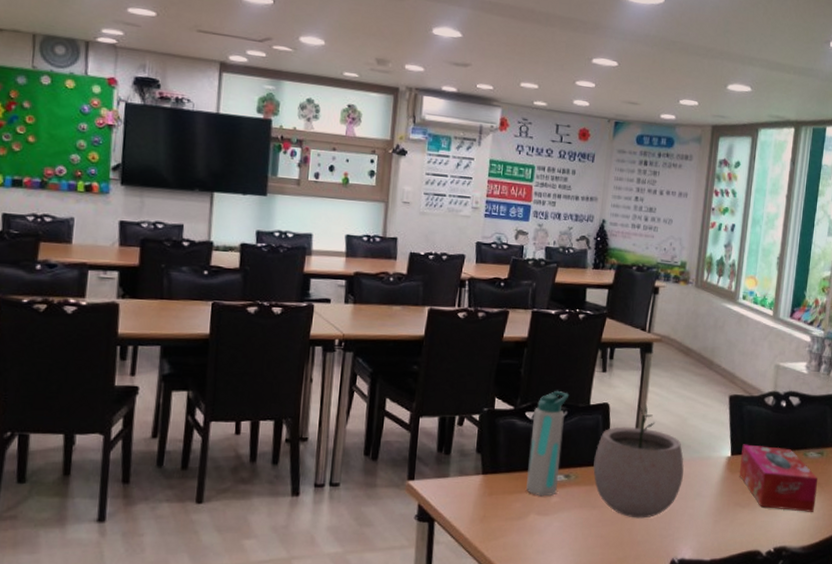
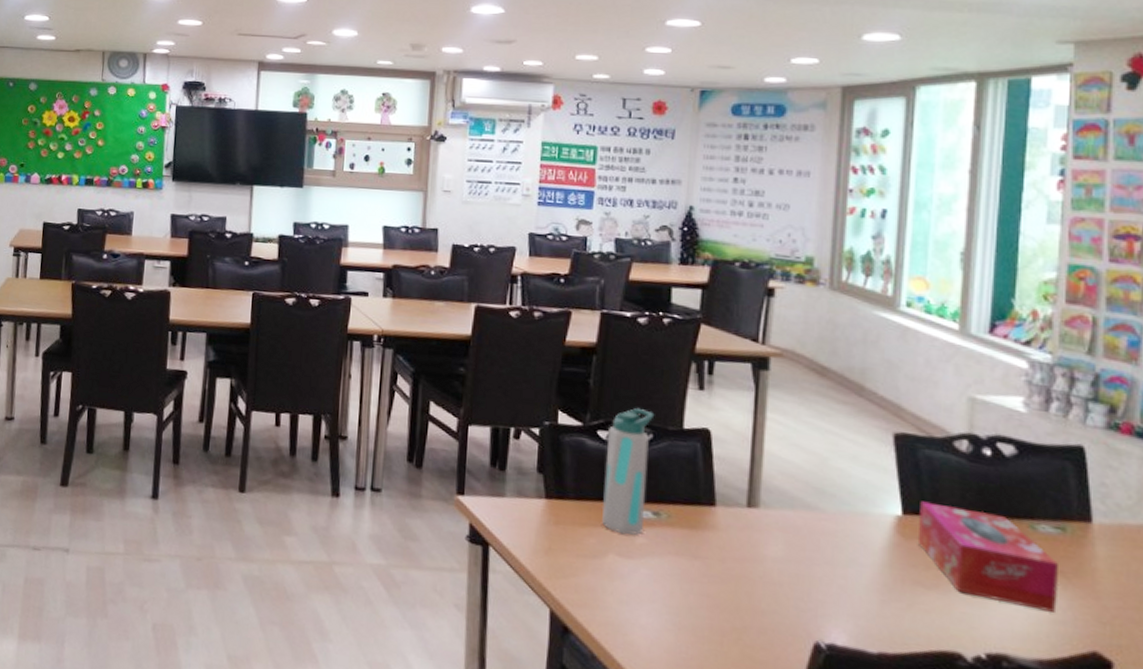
plant pot: present [593,404,684,519] -> none [692,435,827,582]

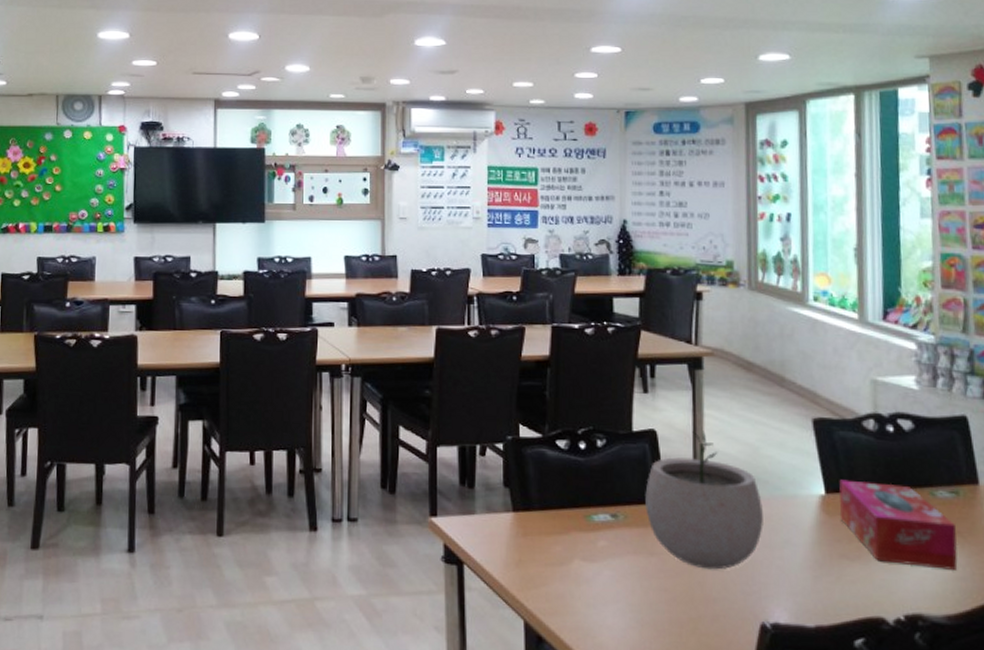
water bottle: present [601,407,655,535] -> none [564,415,606,539]
plant pot: none [692,435,827,582] -> present [645,431,763,570]

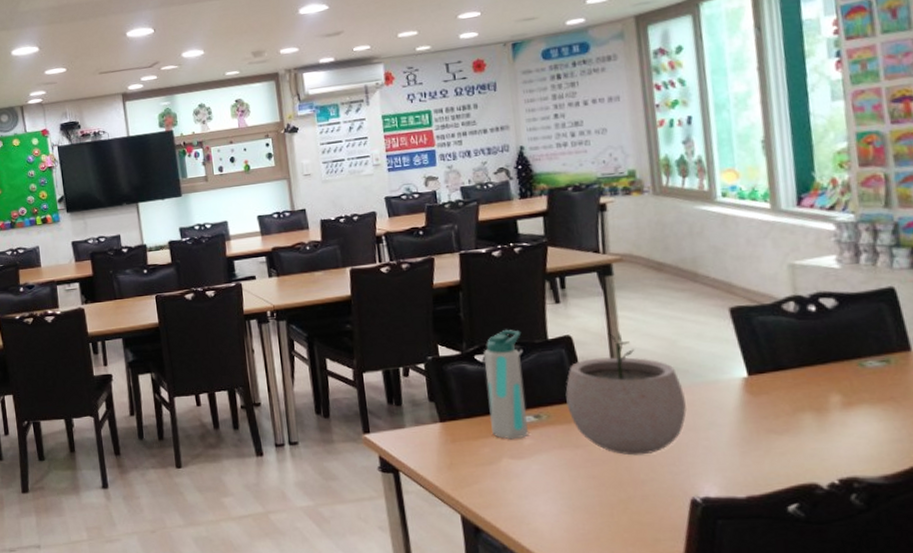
water bottle: none [564,415,606,539] -> present [484,329,528,440]
tissue box: present [839,479,958,570] -> none [761,359,893,434]

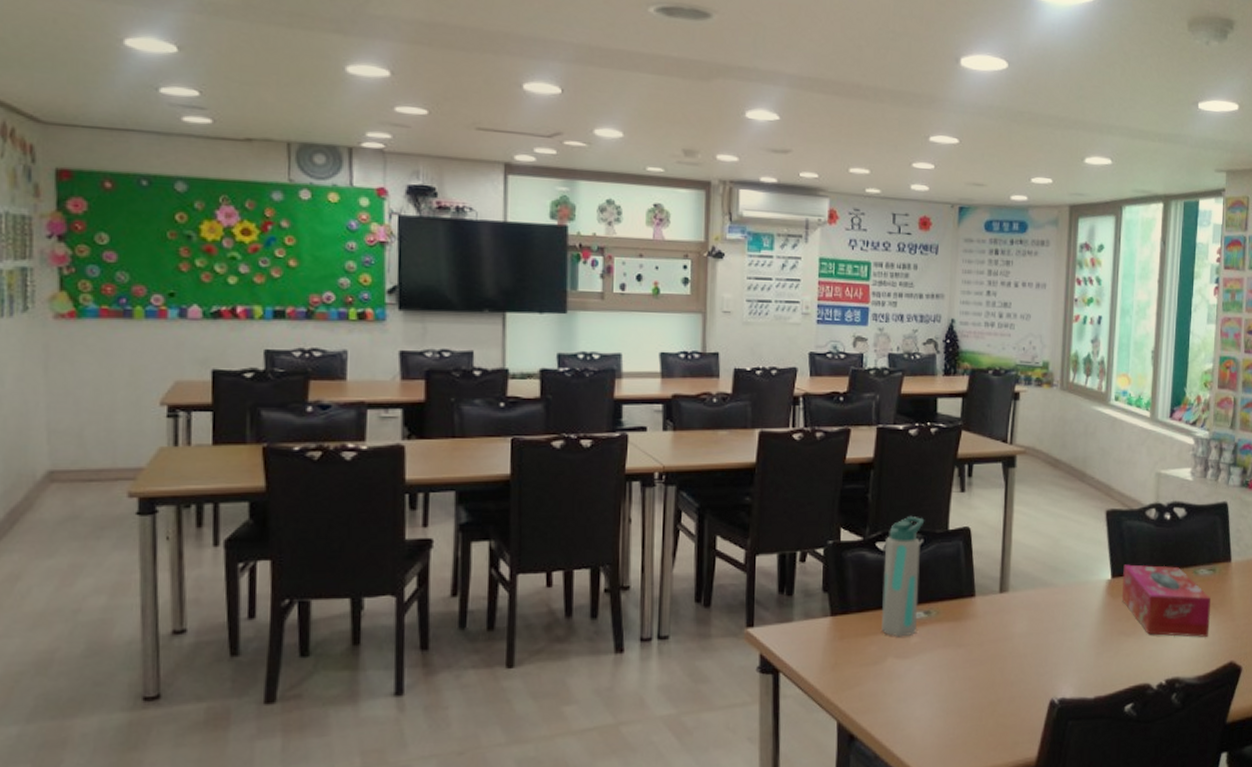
plant pot: present [565,331,687,456] -> none [956,526,1059,656]
tissue box: none [761,359,893,434] -> present [1121,564,1212,637]

